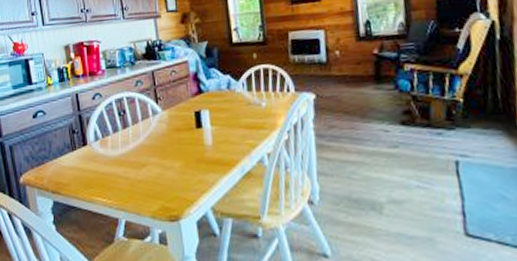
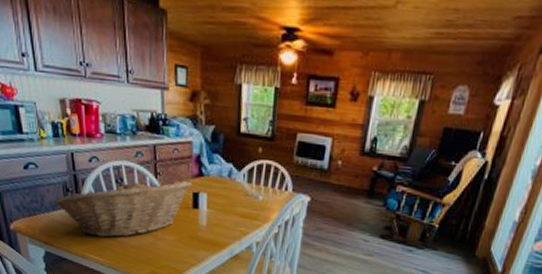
fruit basket: none [61,101,192,177] -> present [54,179,192,238]

